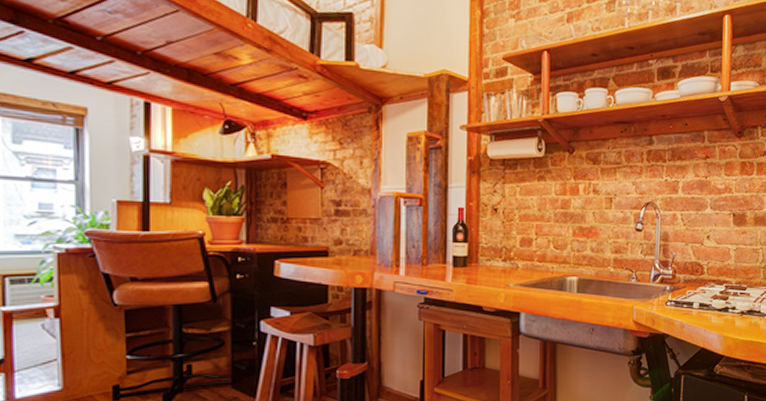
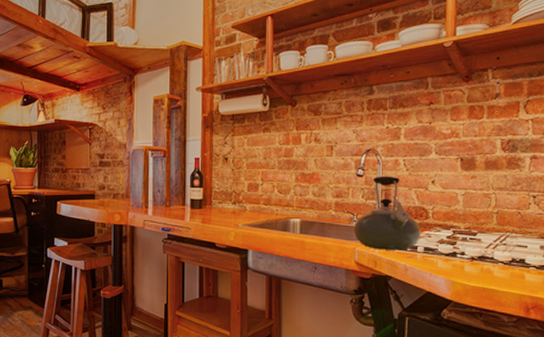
kettle: none [632,230,697,307] -> present [353,176,421,250]

